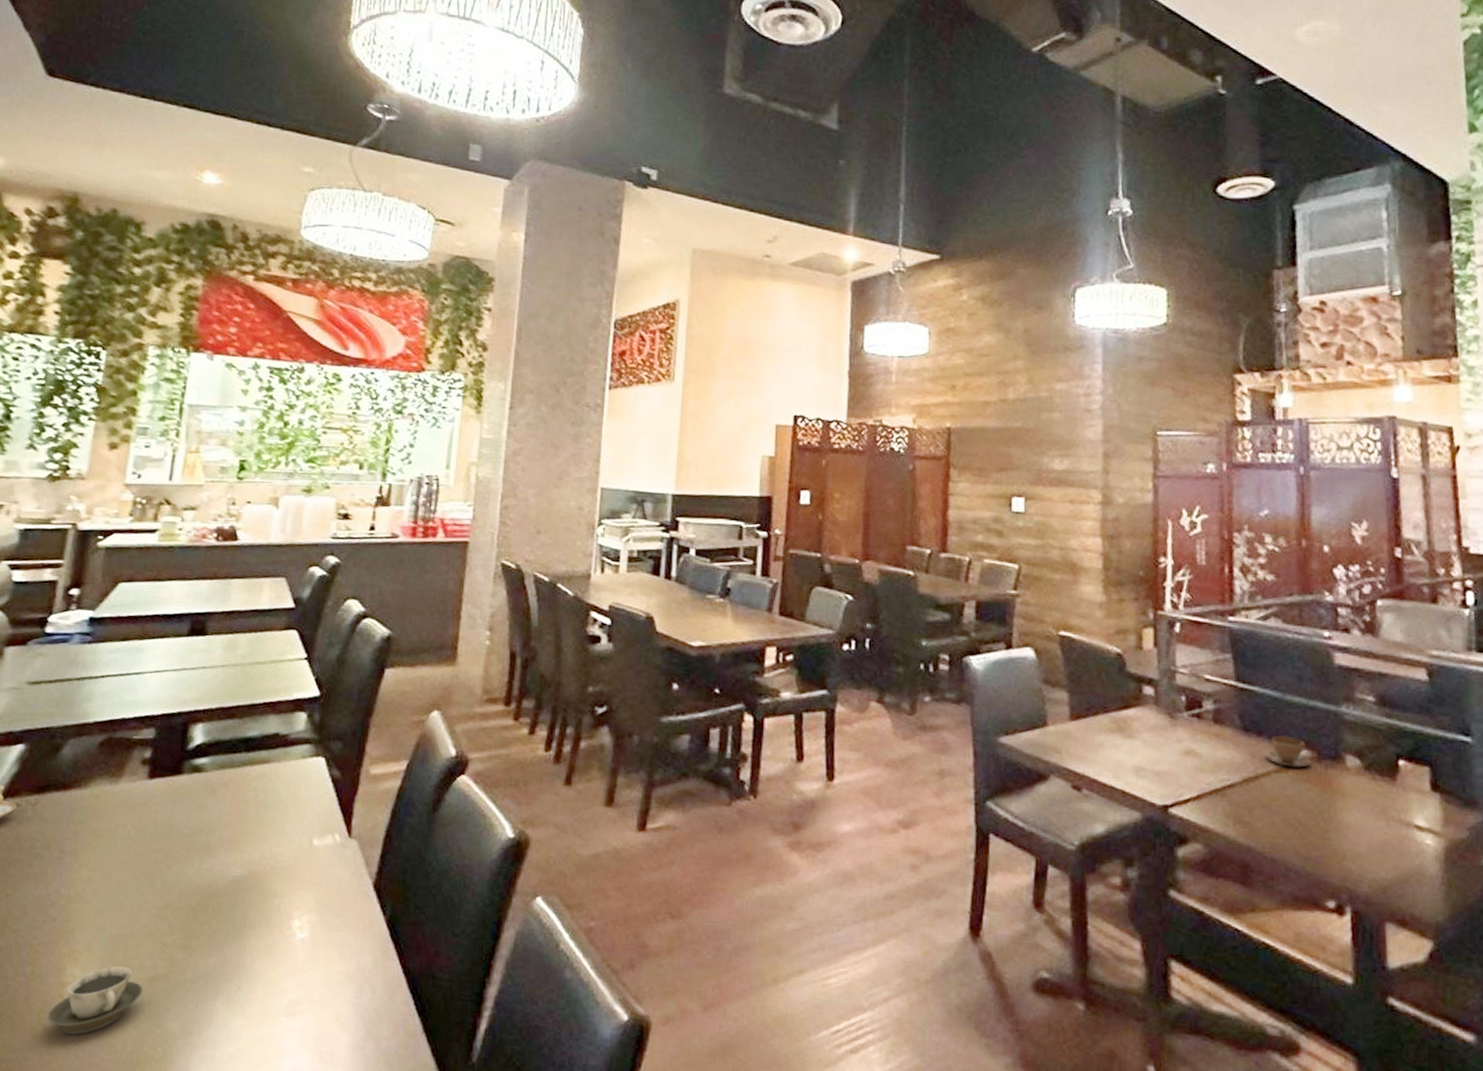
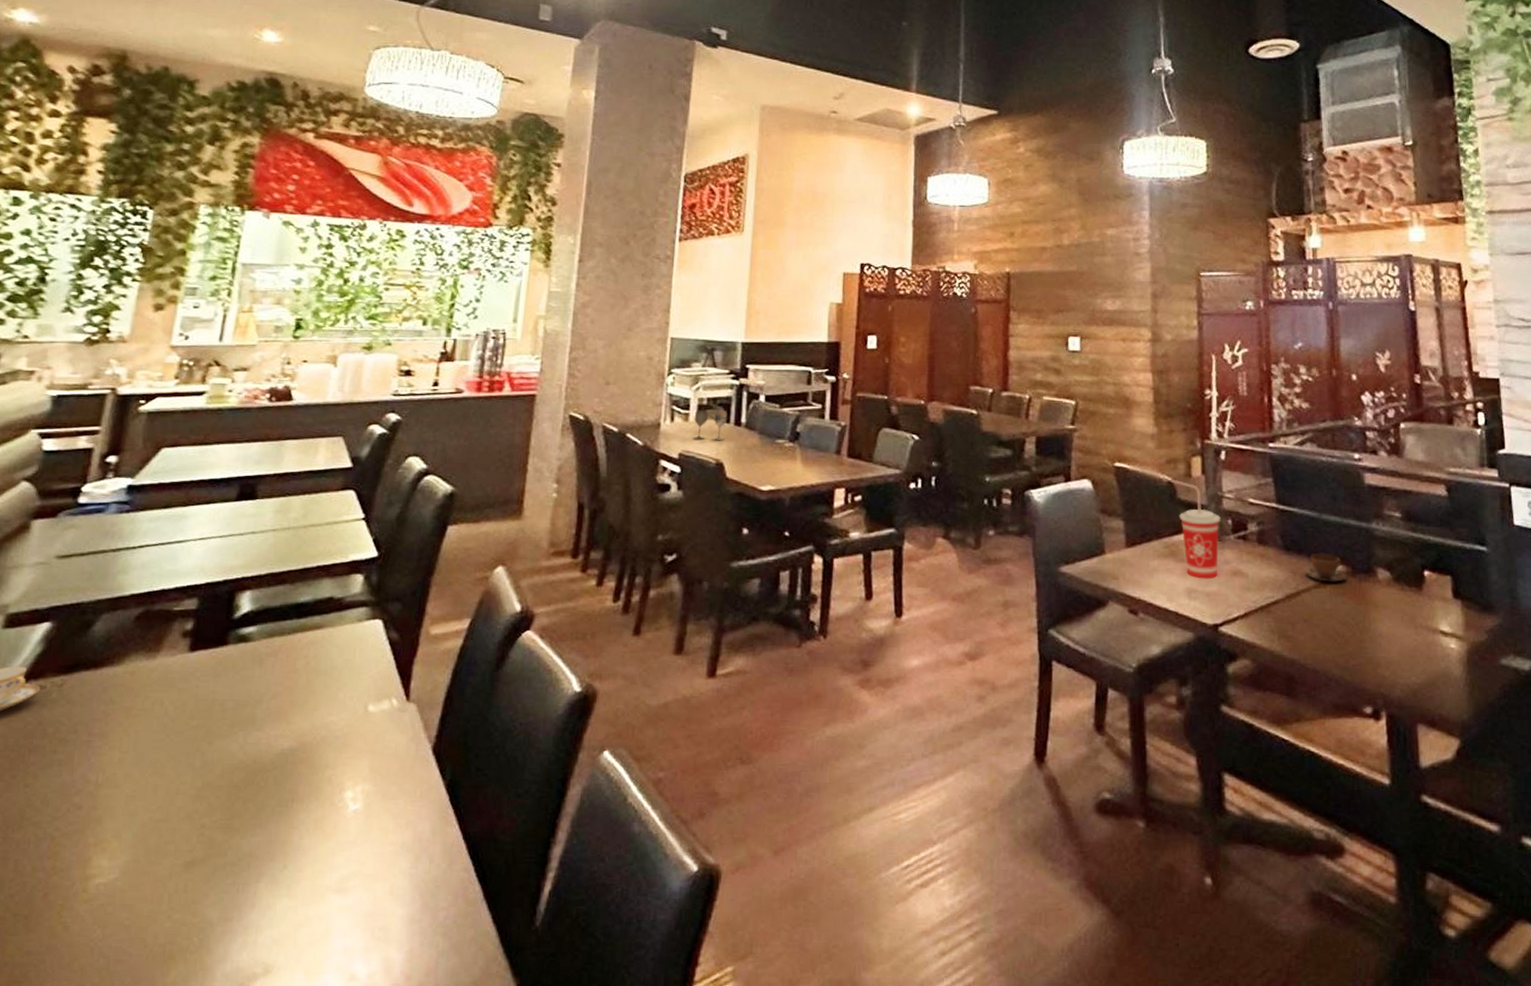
cup: present [47,966,143,1035] -> none [68,853,179,931]
wineglass: none [623,561,658,595] -> present [693,409,728,441]
beverage cup: none [1120,650,1173,758] -> present [1171,479,1221,579]

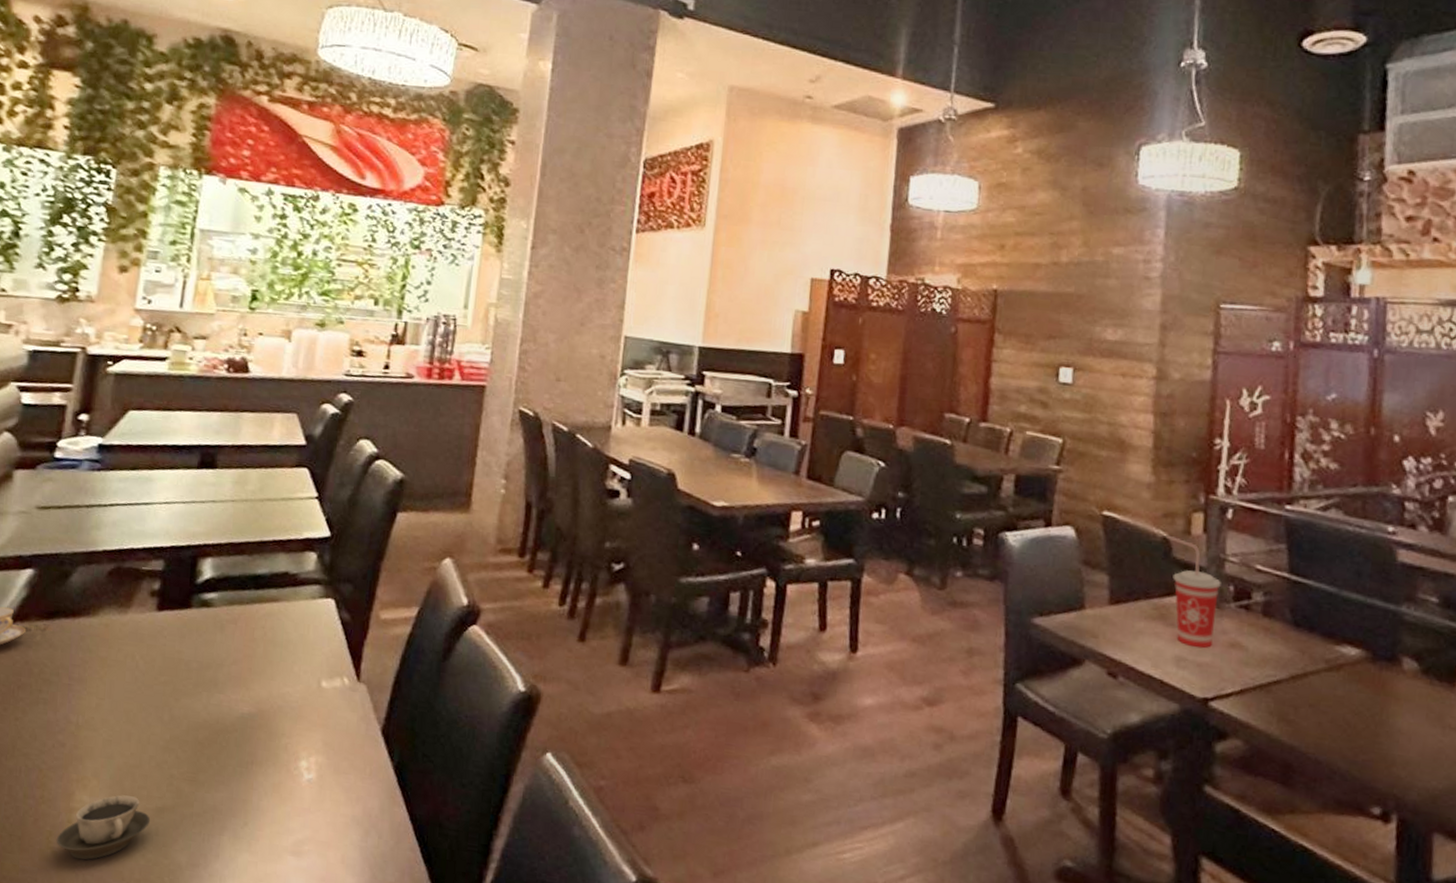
cup: none [68,853,179,931] -> present [56,795,151,860]
wineglass: present [693,409,728,441] -> none [644,414,682,450]
teacup: present [1305,552,1347,582] -> none [1316,632,1365,667]

